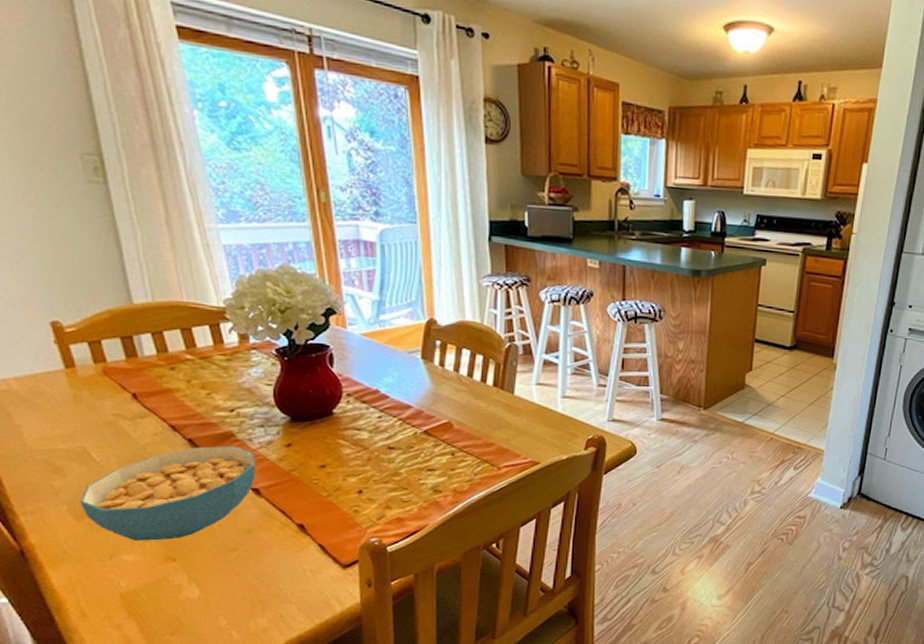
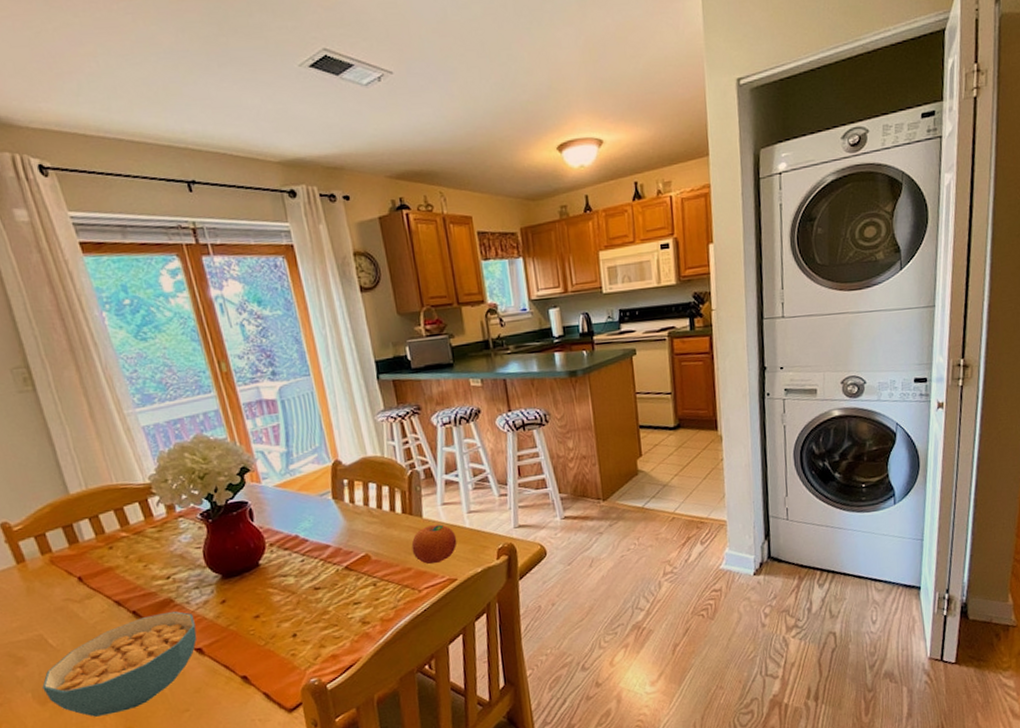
fruit: none [498,404,546,444] -> present [411,524,457,565]

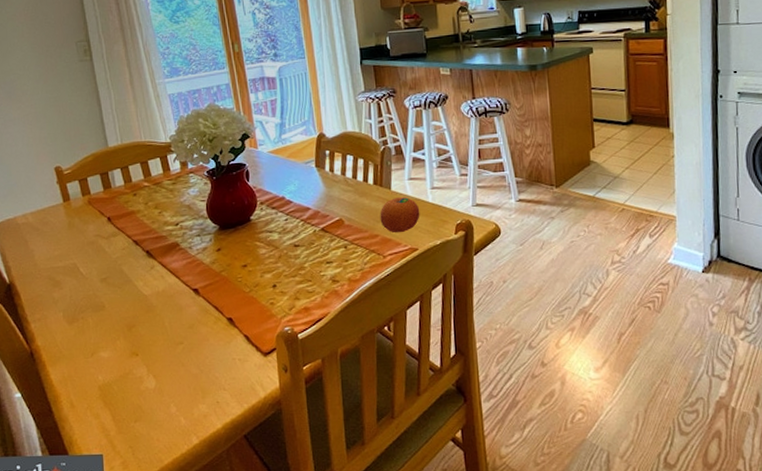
cereal bowl: present [42,611,197,717] -> none [71,254,195,340]

